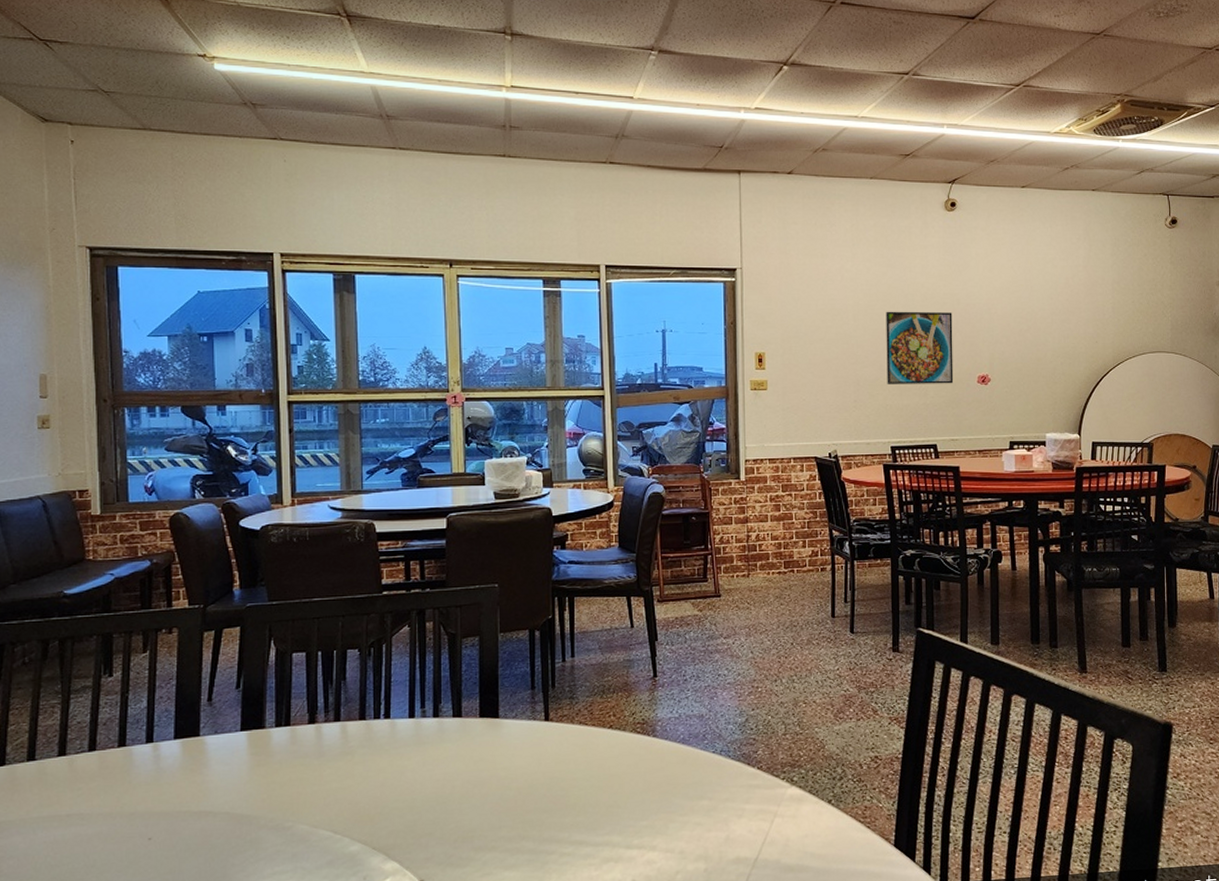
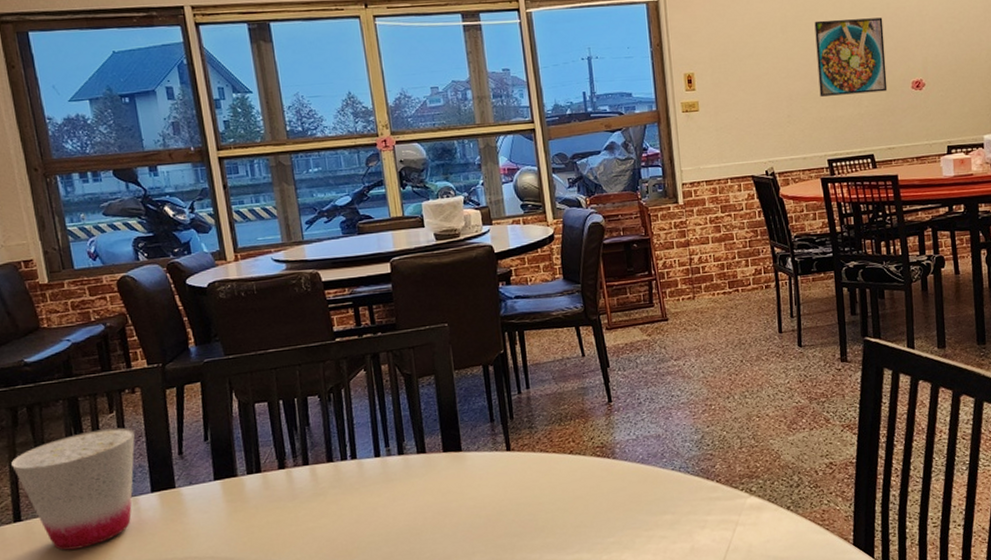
cup: none [34,668,166,795] -> present [11,427,136,551]

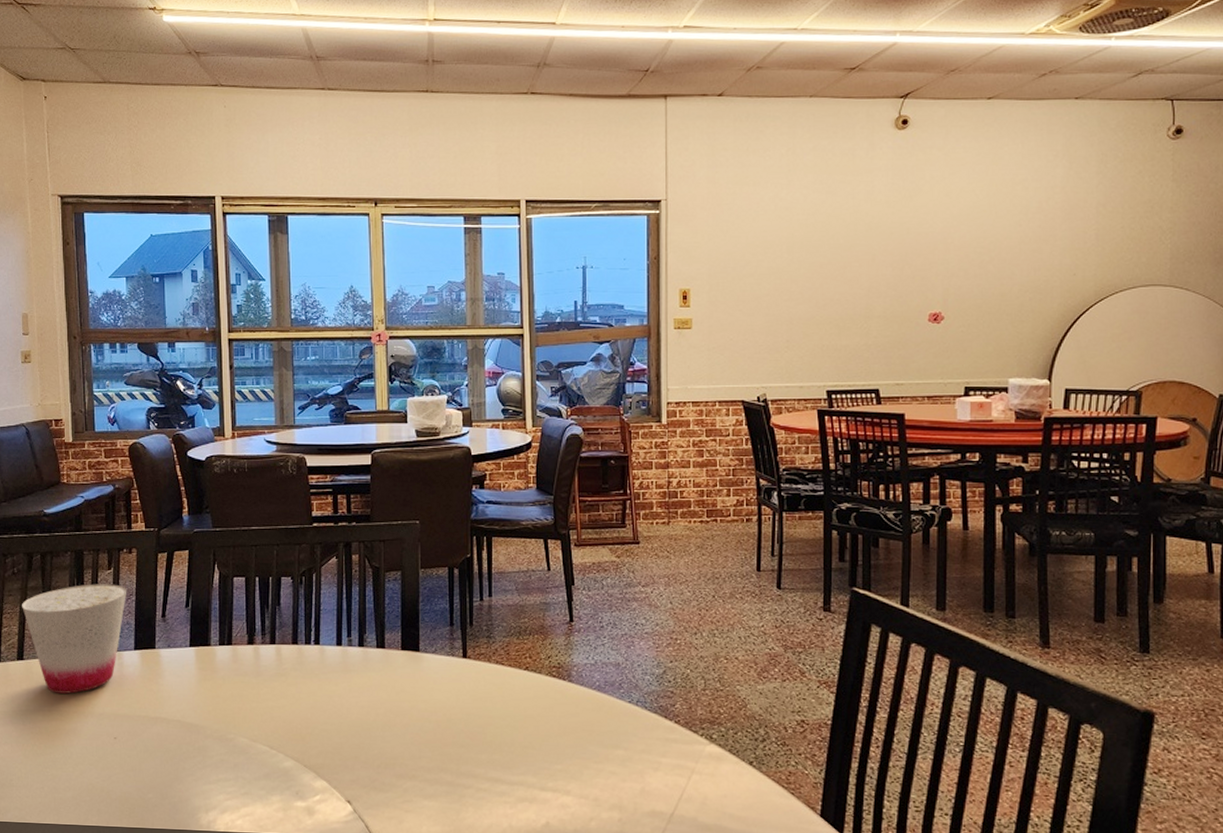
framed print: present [814,17,888,97] -> none [824,242,901,323]

